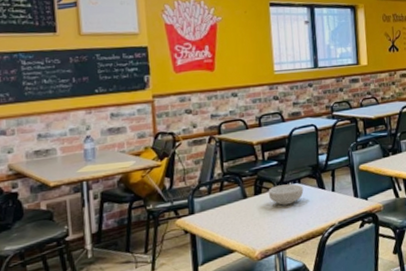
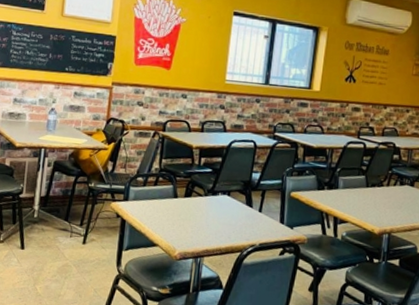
cereal bowl: present [268,183,304,206] -> none [197,193,232,214]

